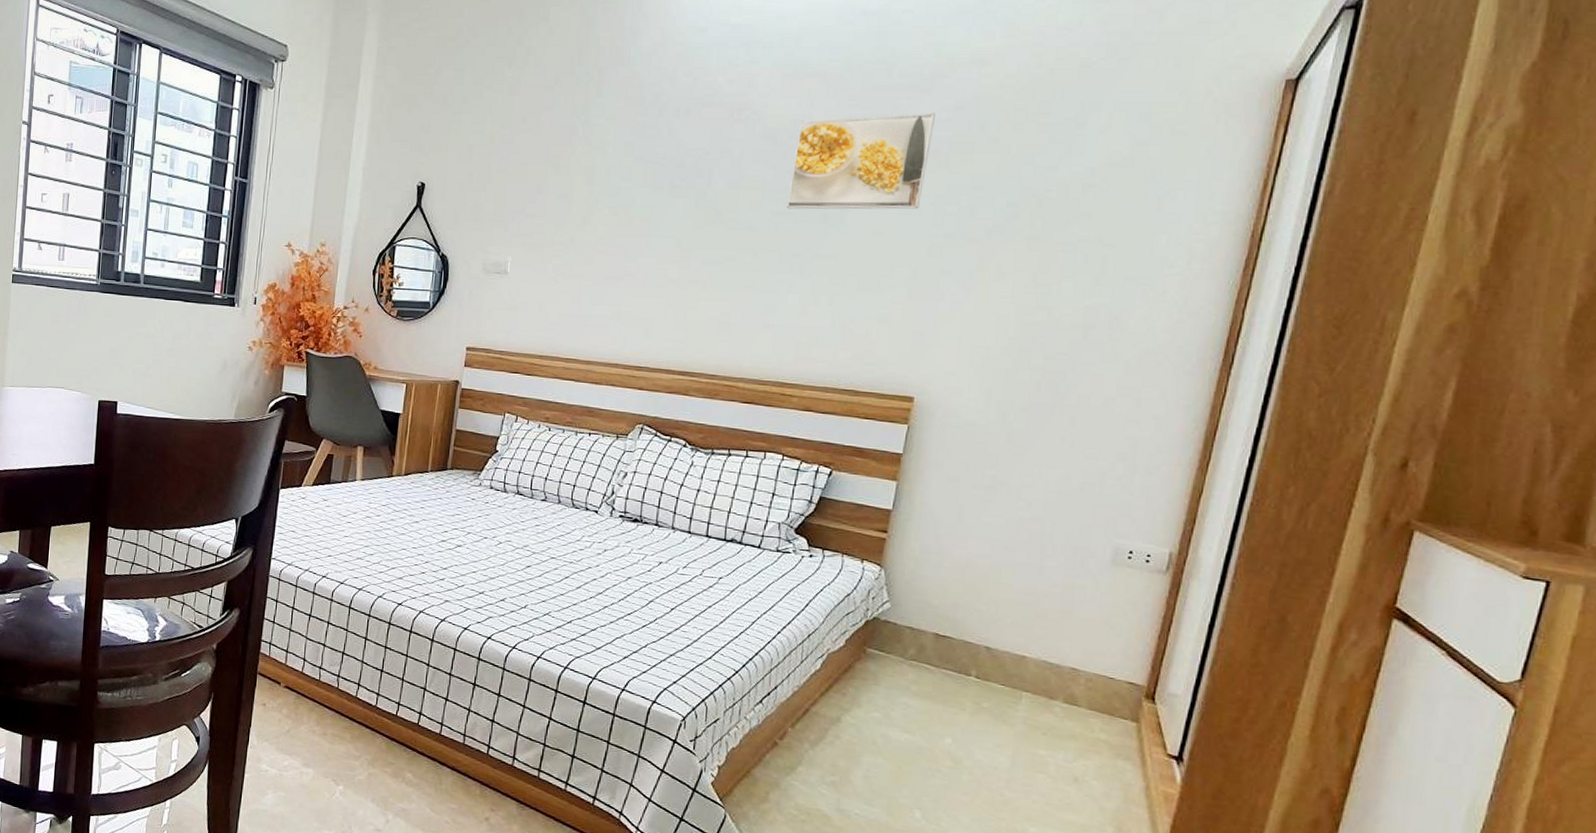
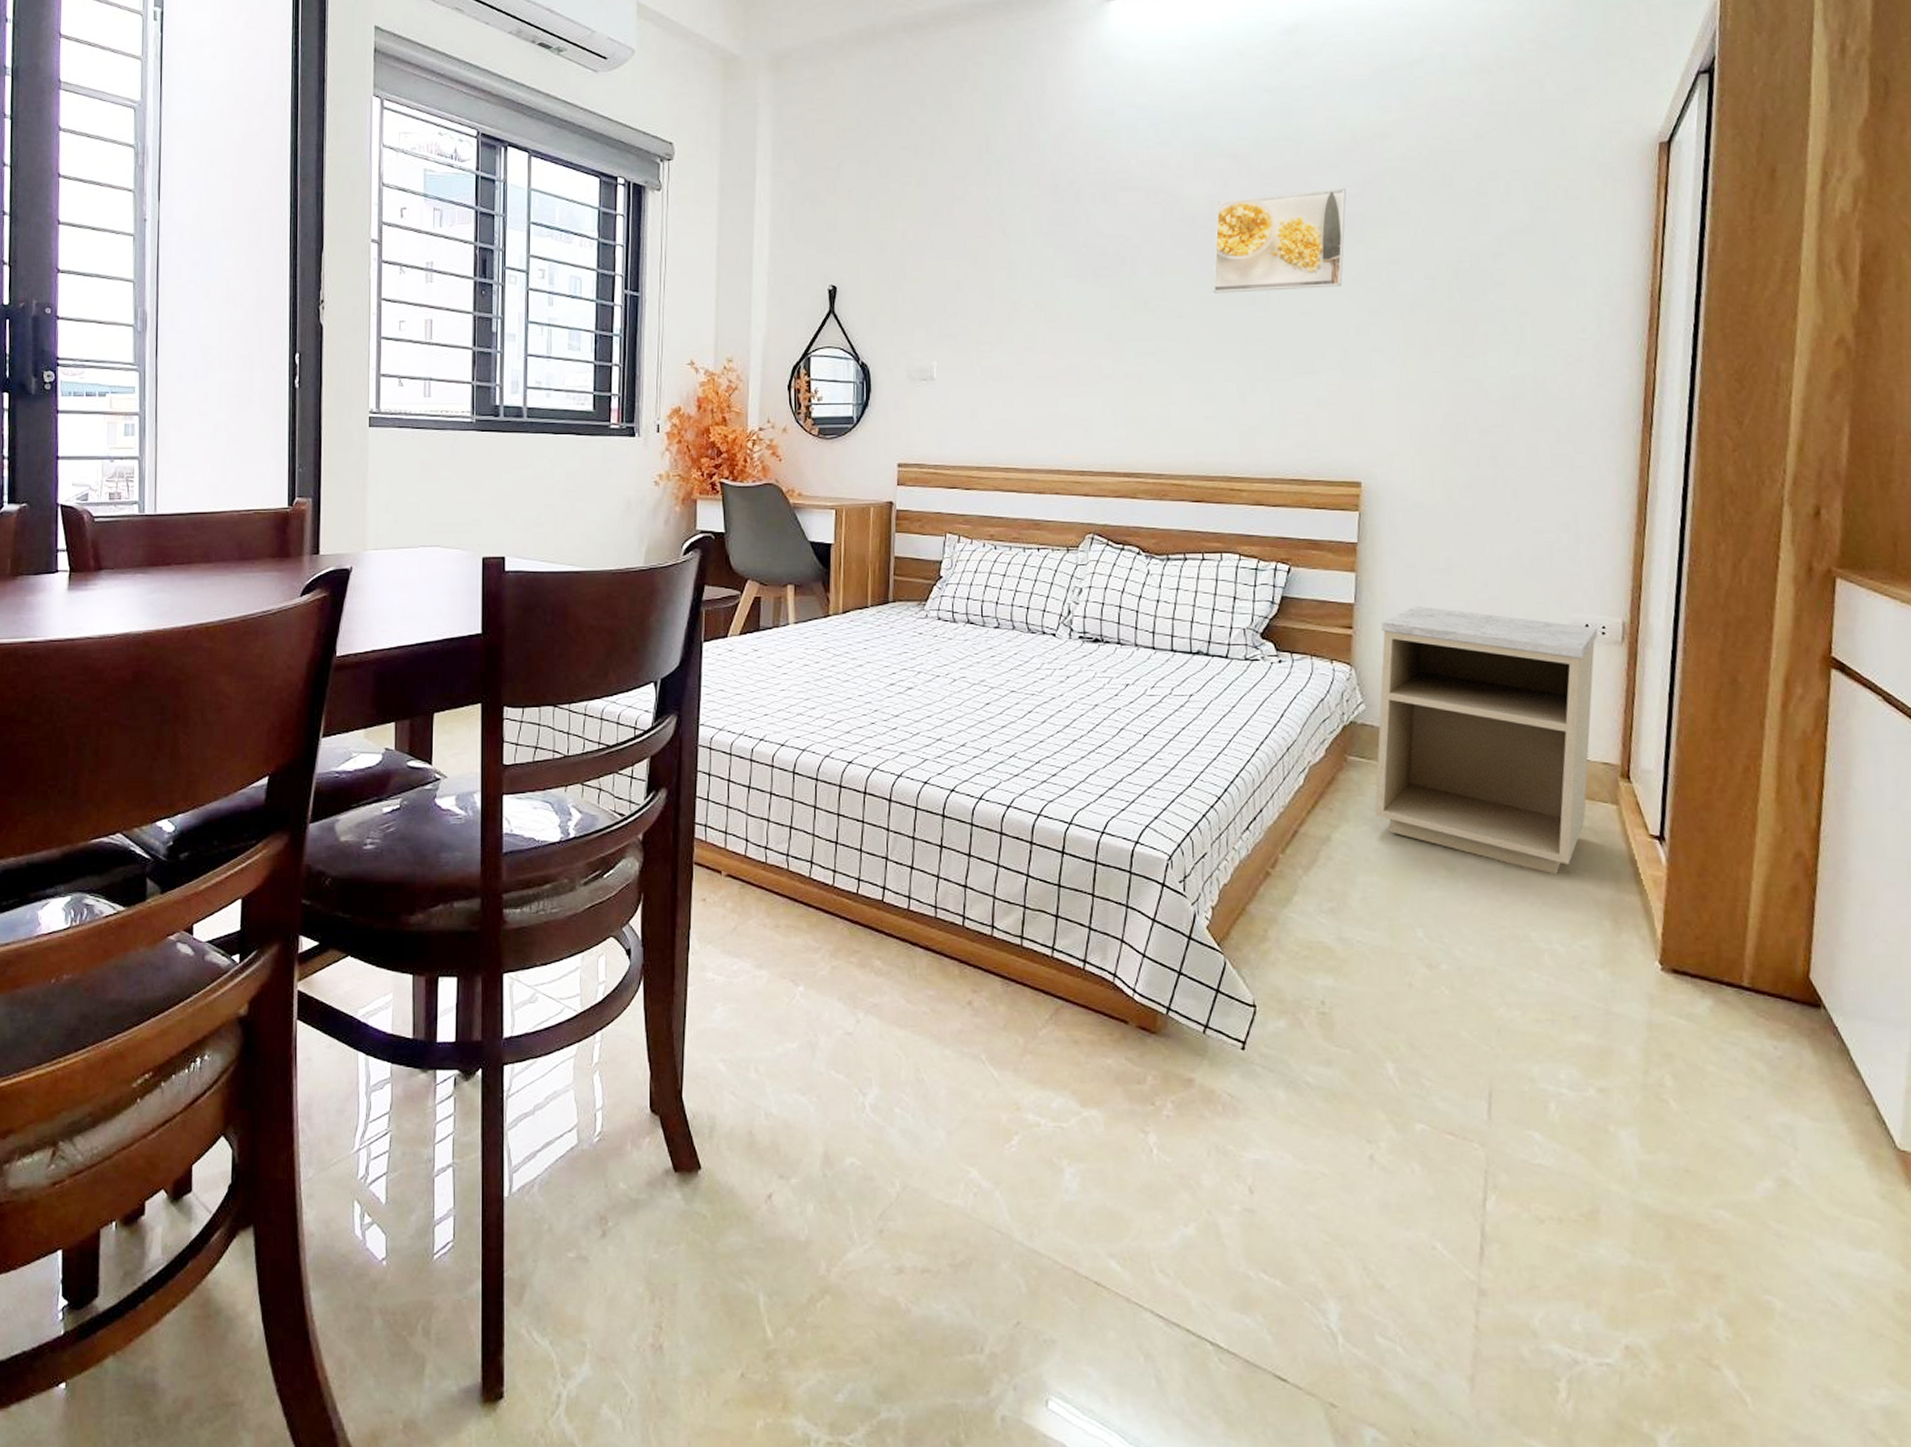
nightstand: none [887,517,1142,779] -> present [1375,605,1598,875]

